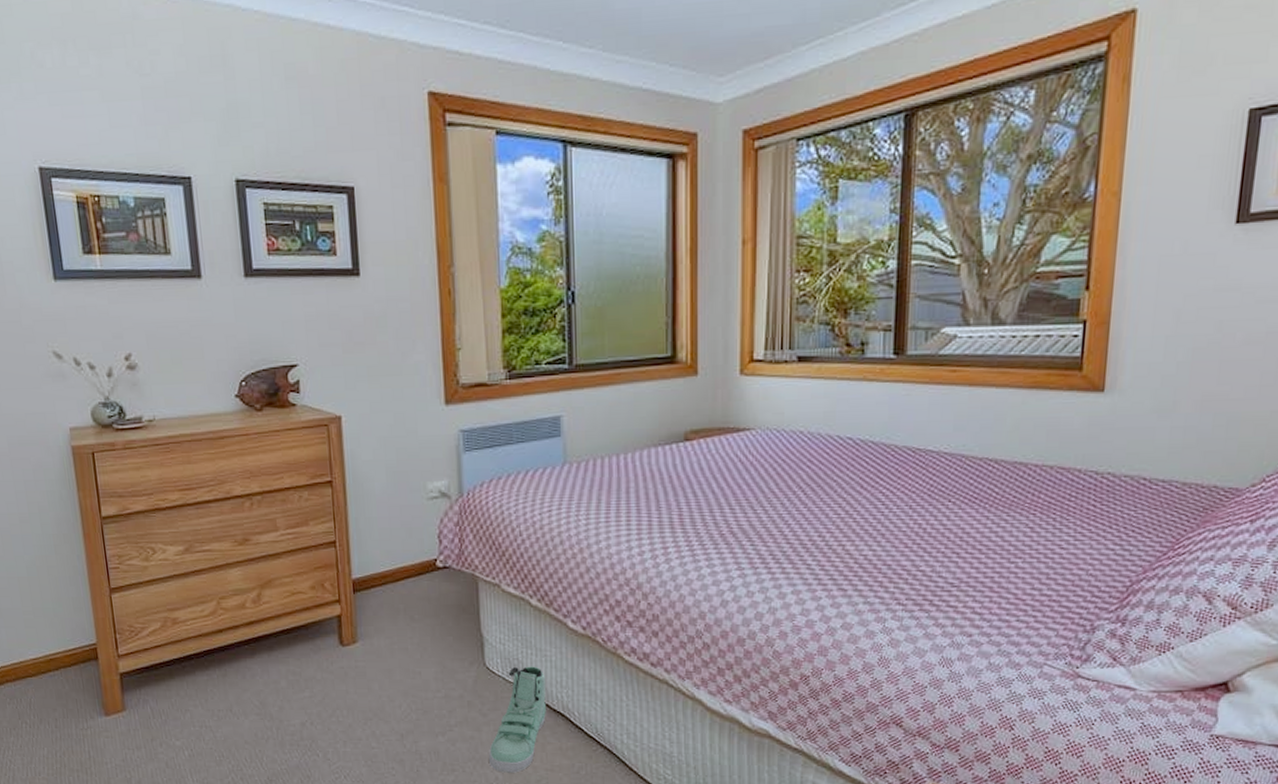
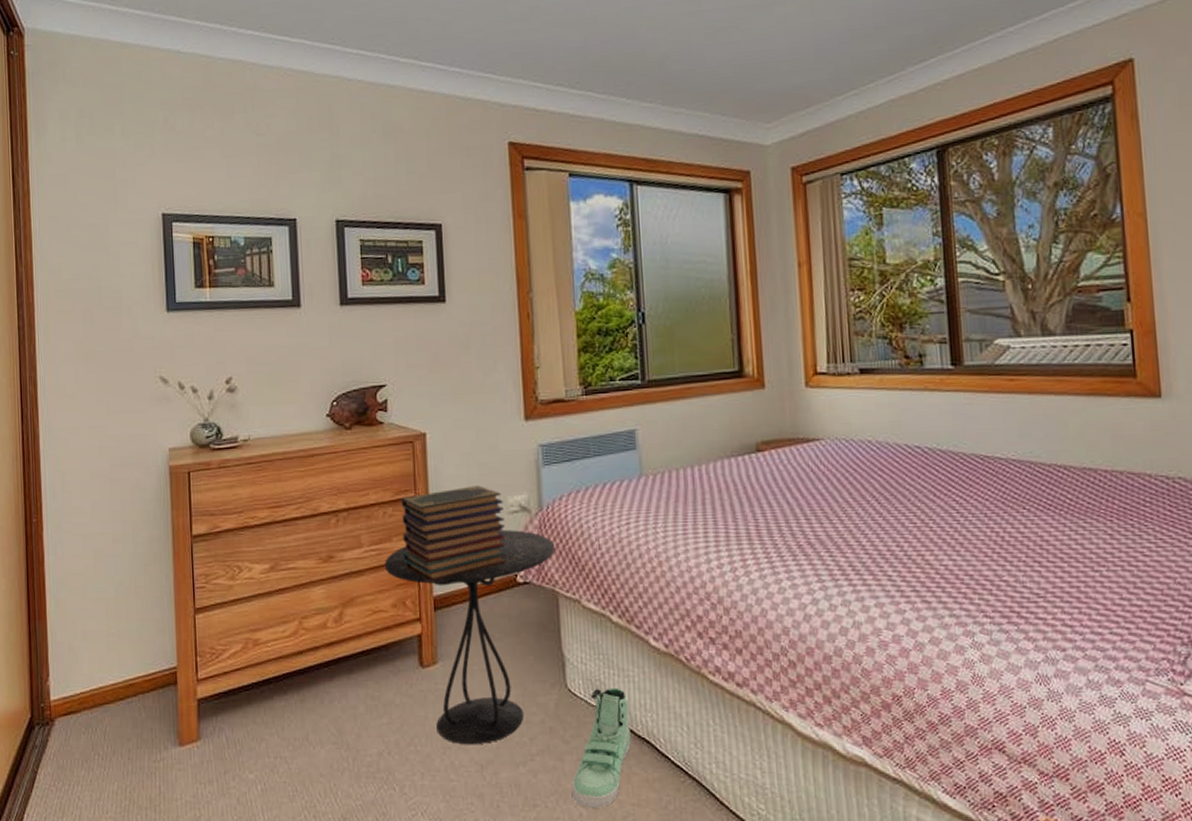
side table: none [301,515,476,717] -> present [384,530,556,745]
book stack: none [316,470,426,566] -> present [401,485,507,582]

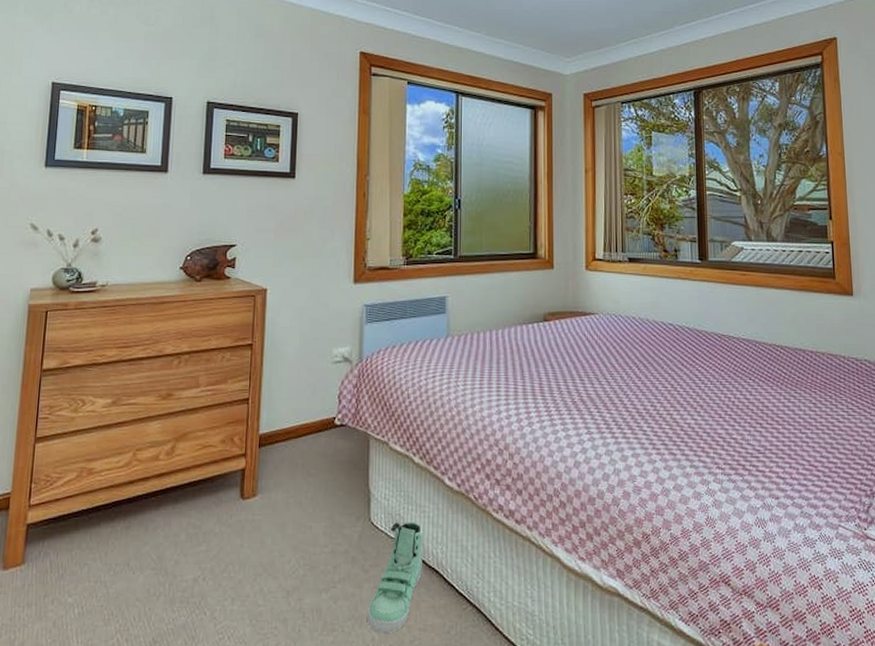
side table: present [384,530,556,745] -> none [217,378,371,573]
book stack: present [401,485,507,582] -> none [235,337,329,422]

